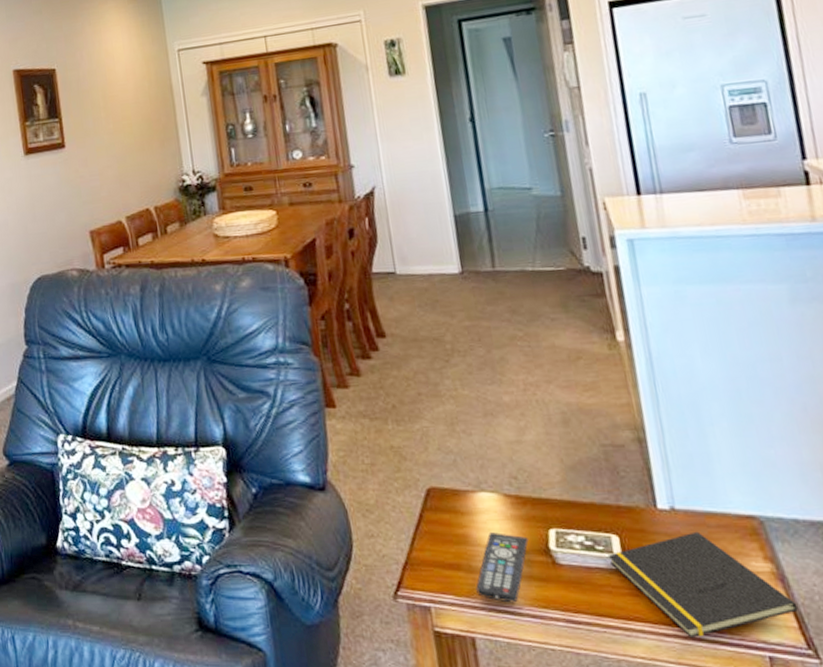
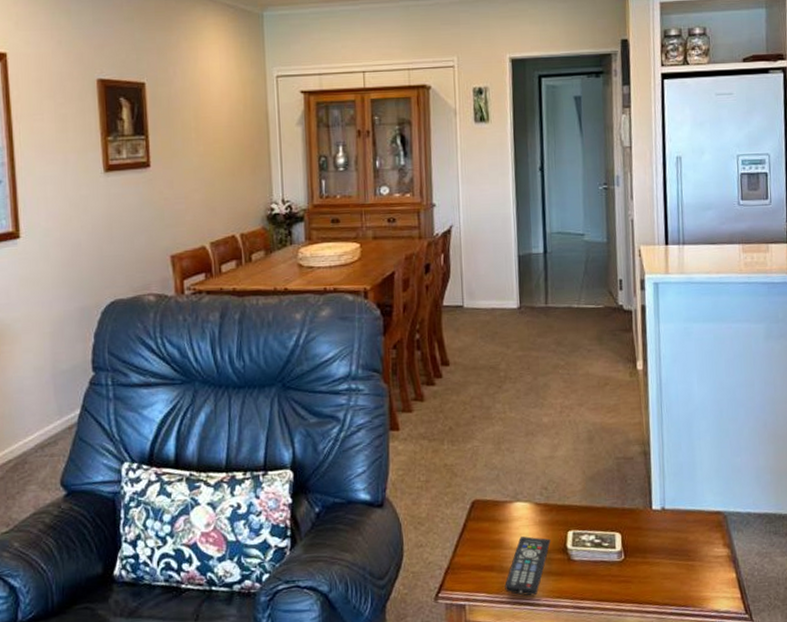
notepad: present [607,531,798,639] -> none [611,526,742,614]

